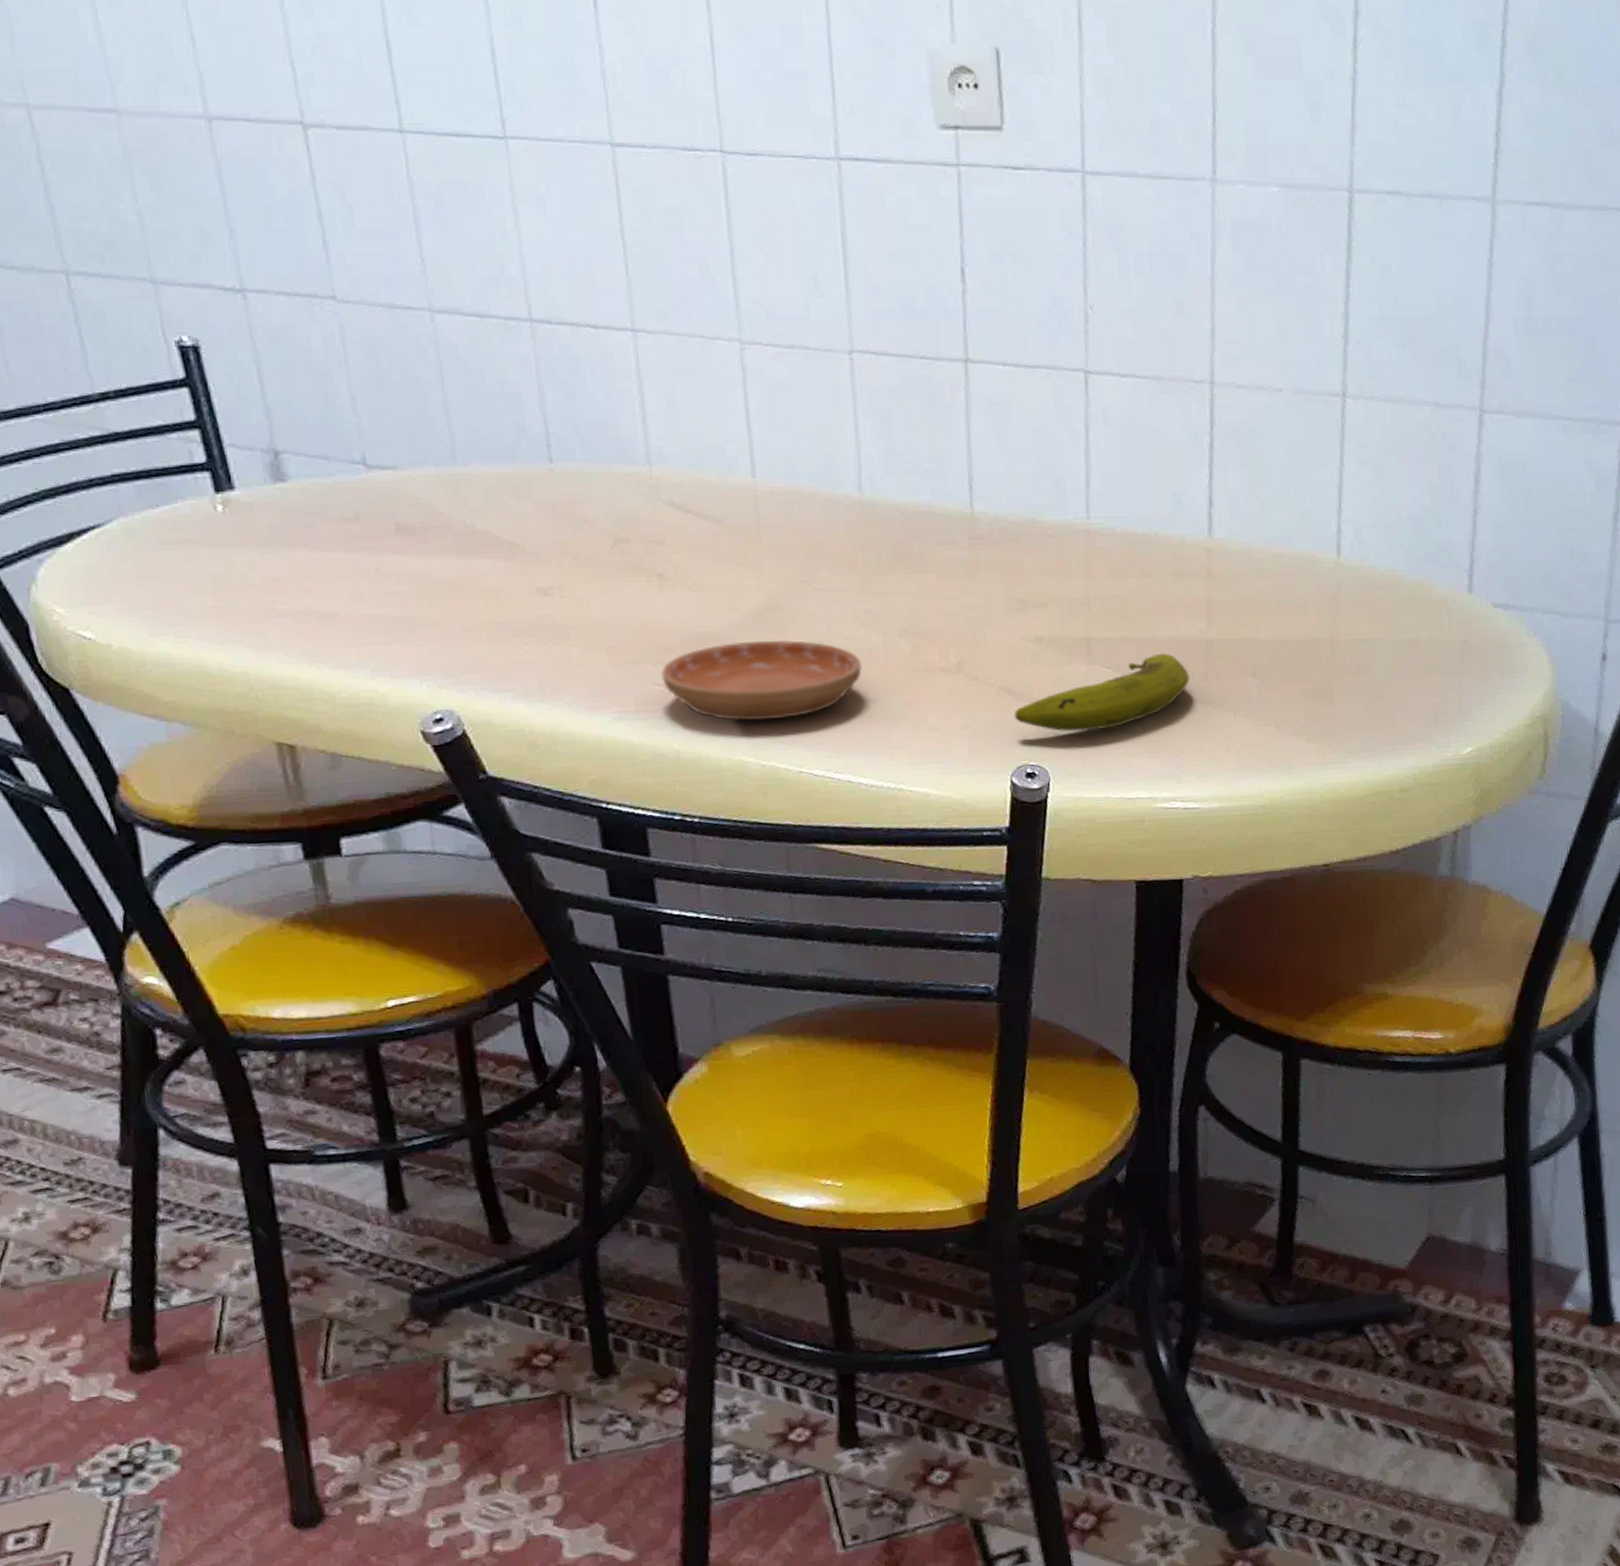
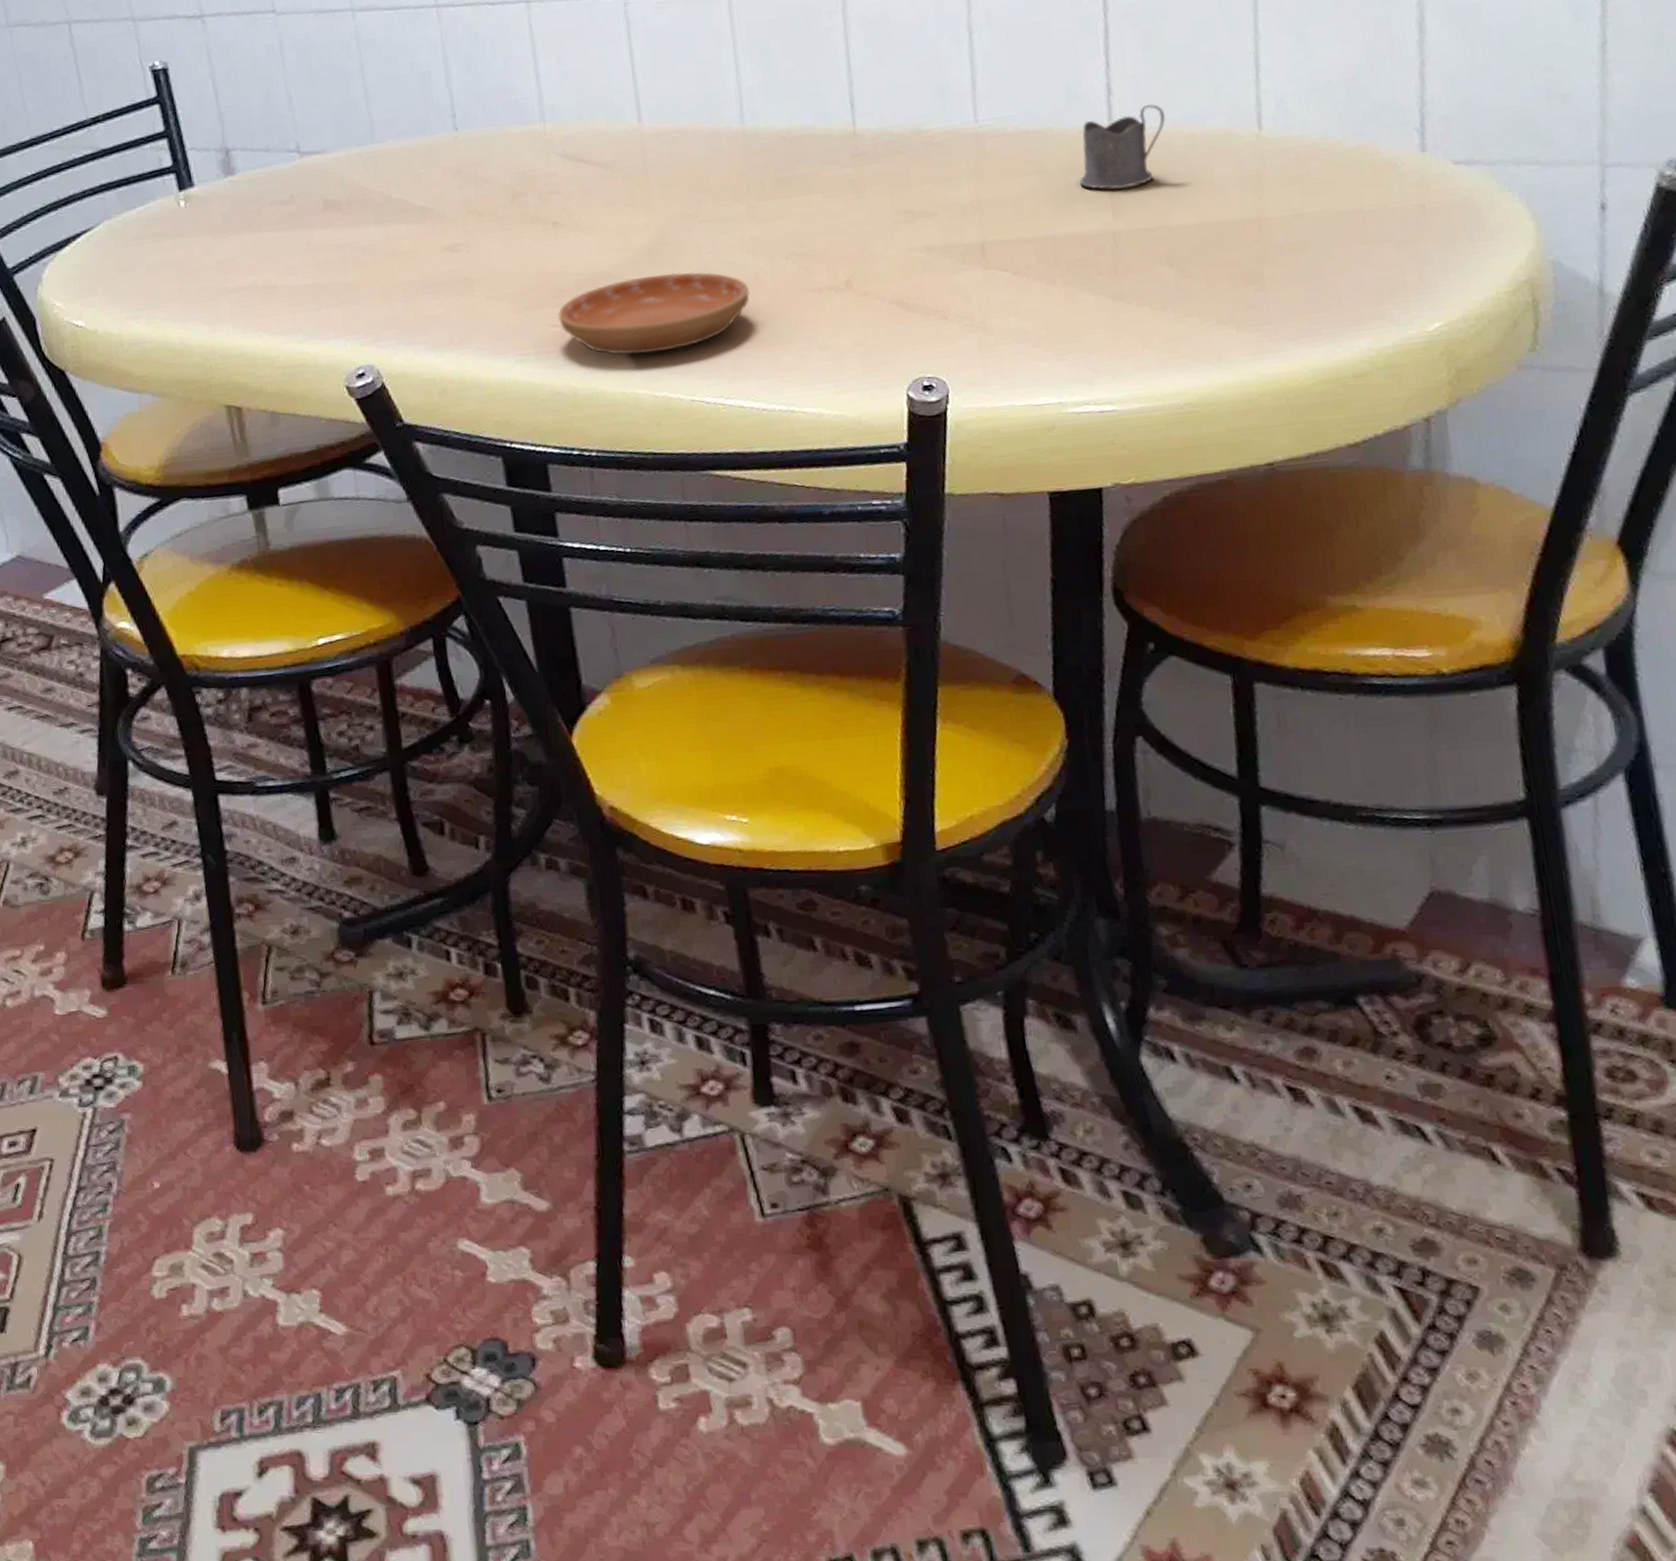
fruit: present [1014,653,1190,732] -> none [907,250,1097,341]
tea glass holder: none [1179,521,1259,598] -> present [1079,104,1166,190]

